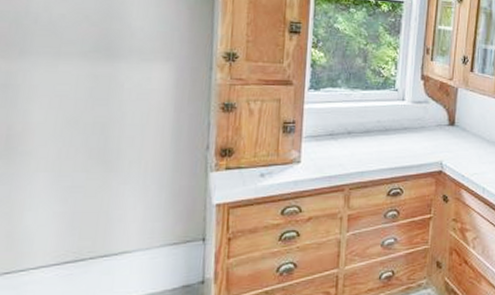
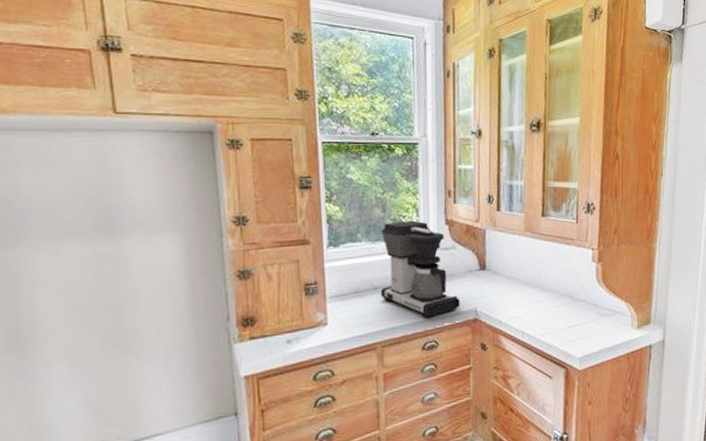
coffee maker: none [353,72,427,166] -> present [380,220,460,318]

